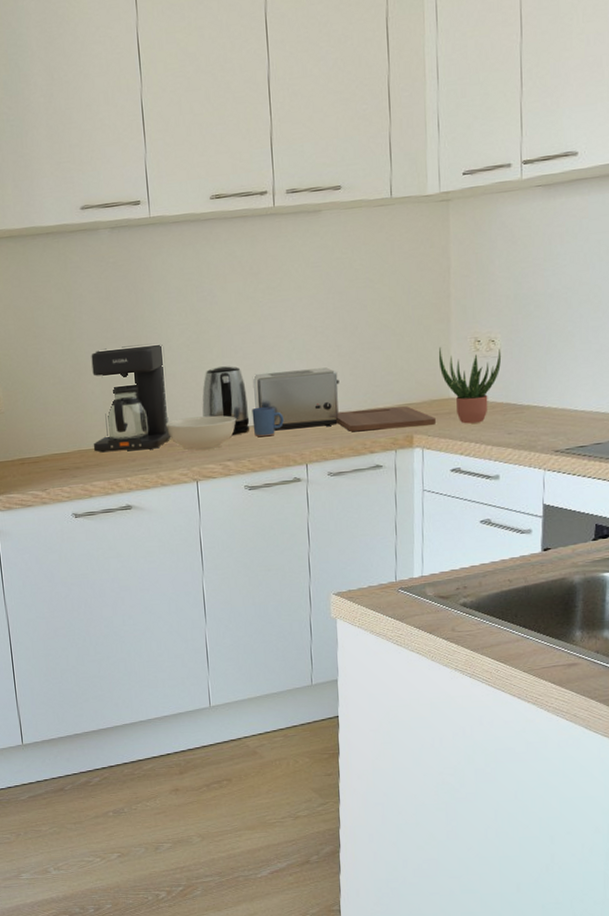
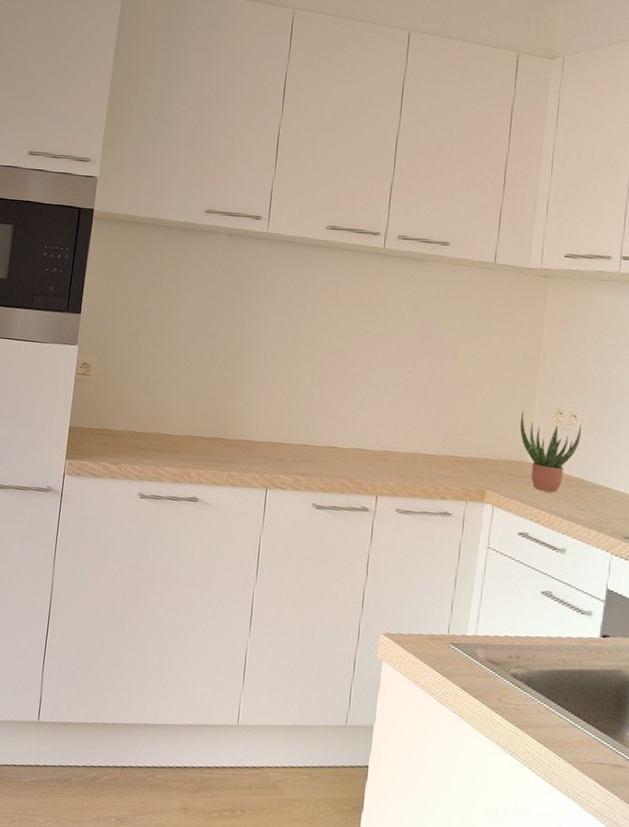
coffee maker: present [91,343,170,453] -> none [172,342,258,448]
bowl: present [165,415,237,451] -> none [246,424,316,461]
kettle: present [202,365,250,435] -> none [284,382,330,453]
toaster: present [252,367,340,430] -> none [336,397,421,464]
mug: present [252,406,284,437] -> none [330,429,362,461]
cutting board: present [336,406,436,432] -> none [412,451,510,485]

